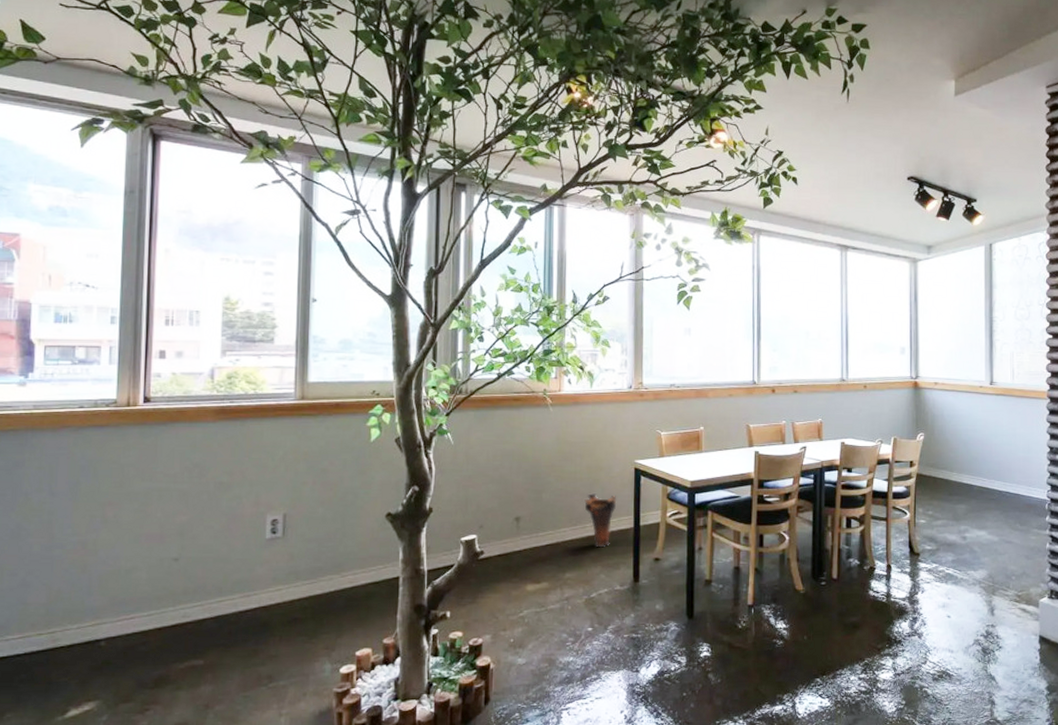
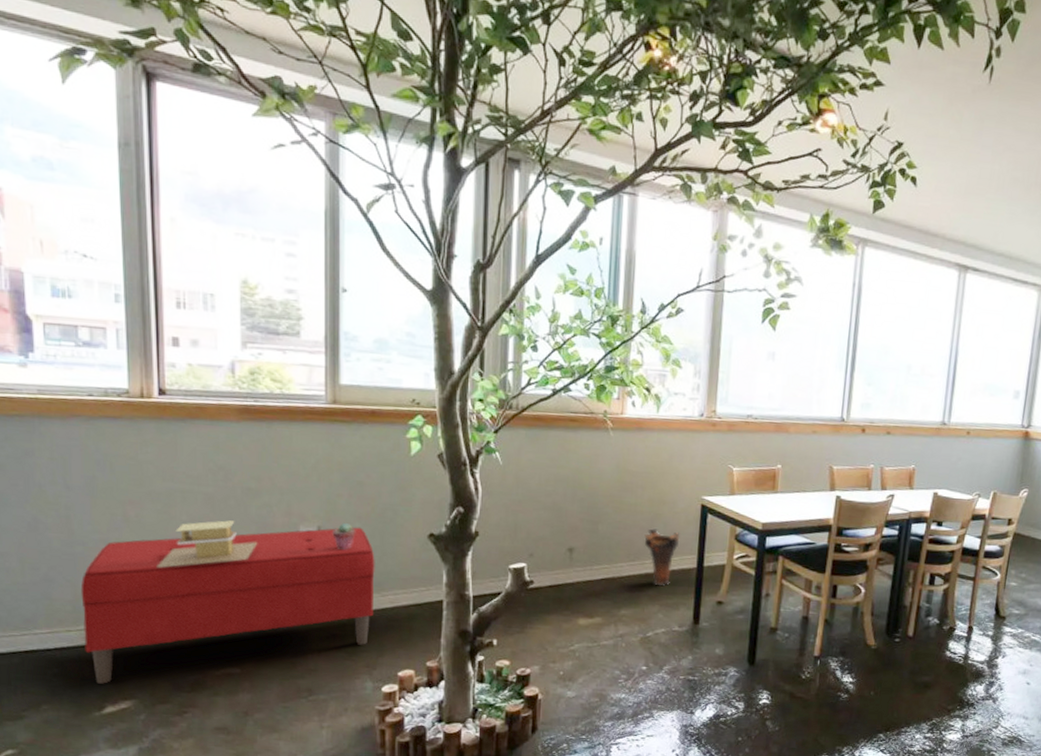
bench: none [54,512,336,687] -> present [80,527,375,684]
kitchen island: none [130,514,226,566] -> present [157,520,257,568]
potted succulent: none [297,509,319,534] -> present [332,523,356,550]

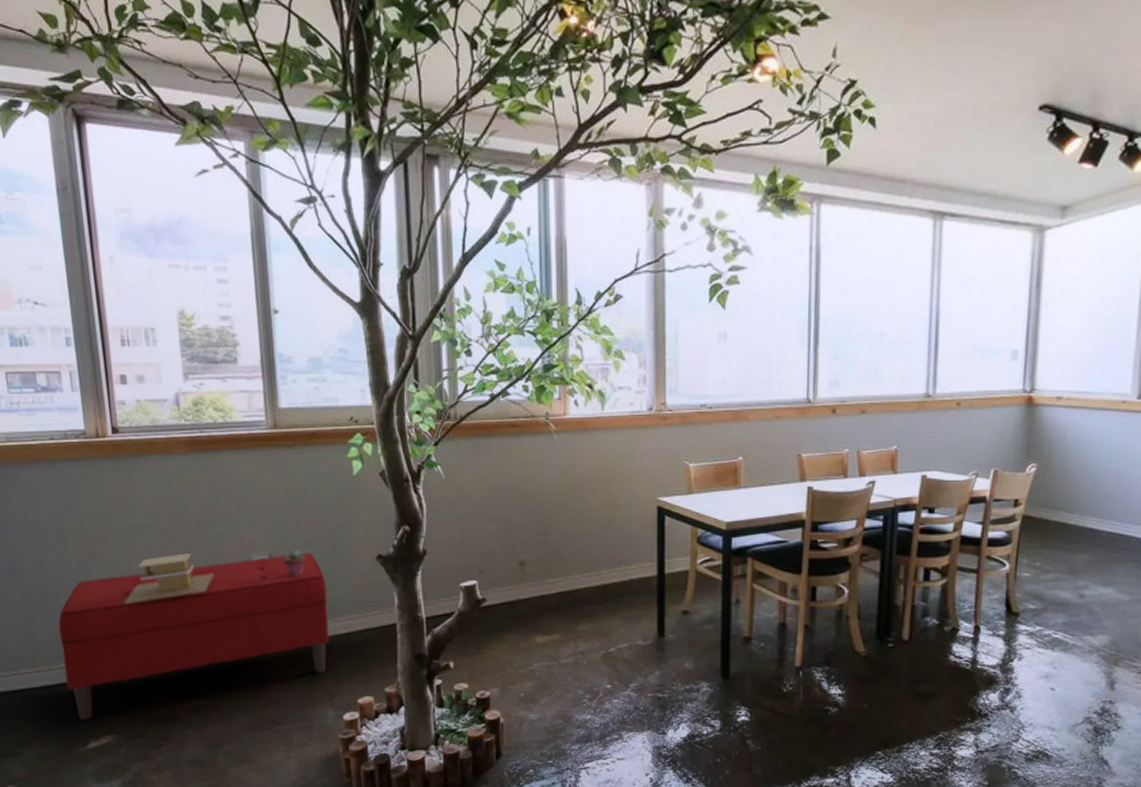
vase: present [644,527,680,585] -> none [598,534,637,596]

